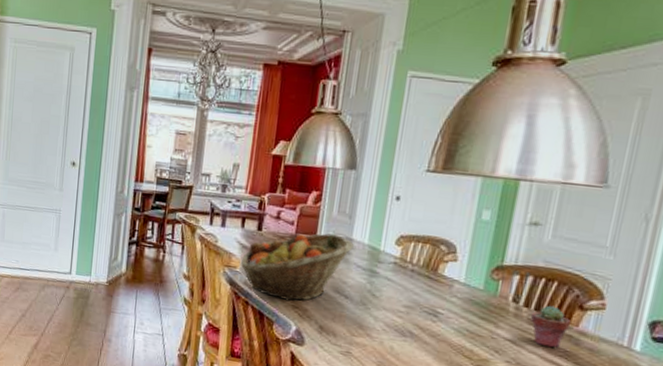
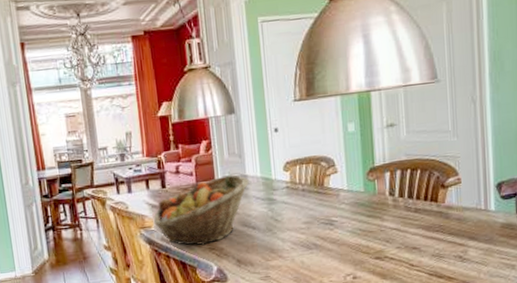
potted succulent: present [530,305,570,349] -> none [406,190,439,227]

